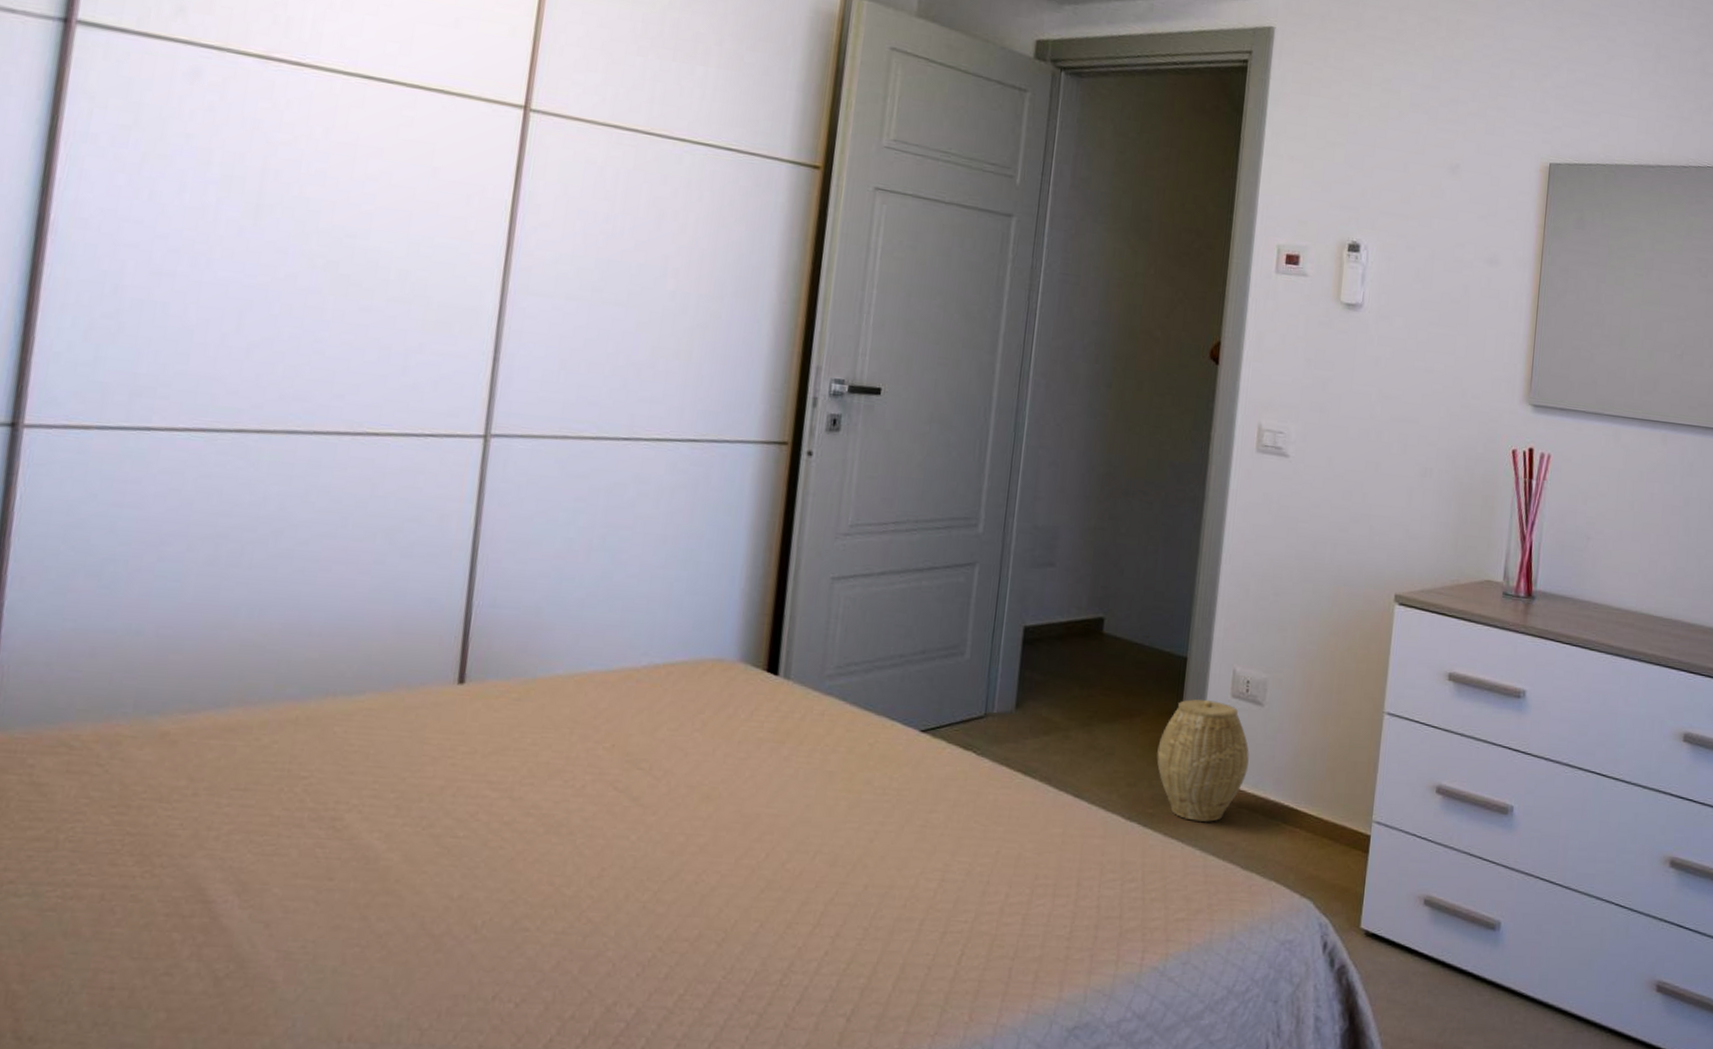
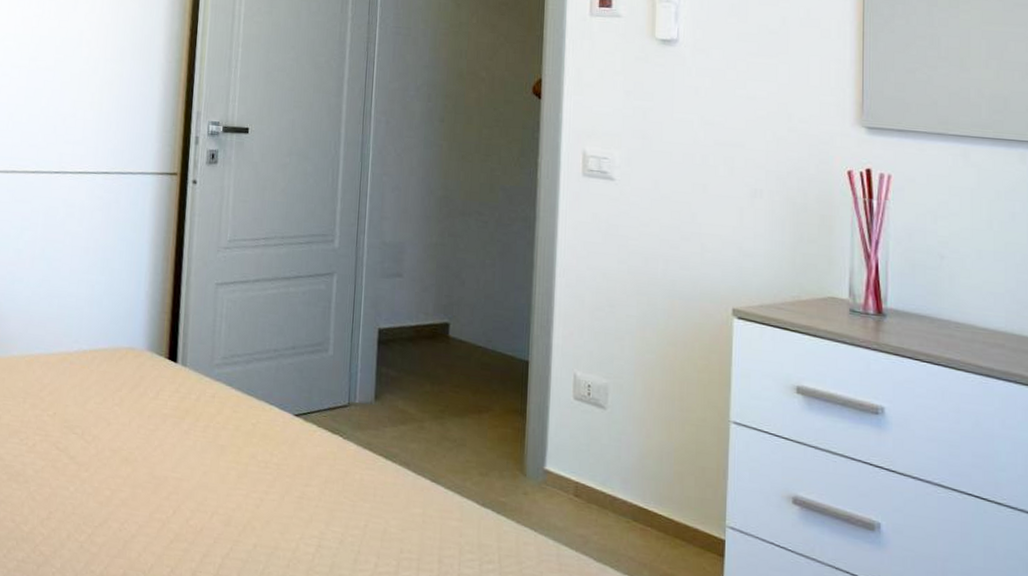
woven basket: present [1157,699,1249,823] -> none [506,399,595,514]

